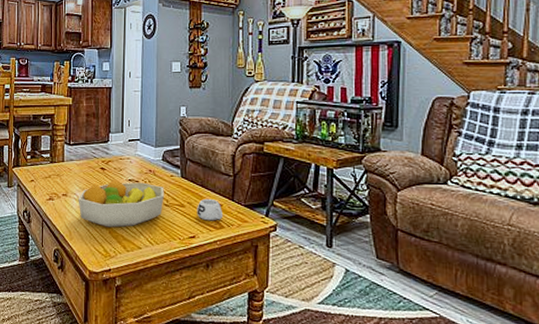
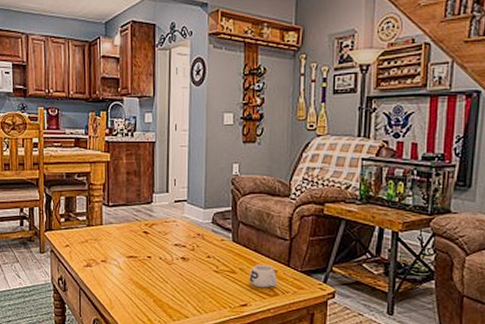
fruit bowl: present [78,179,164,228] -> none [118,244,214,296]

